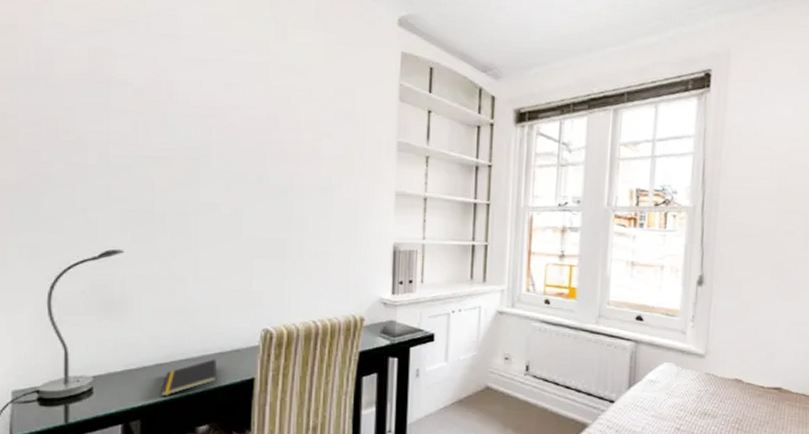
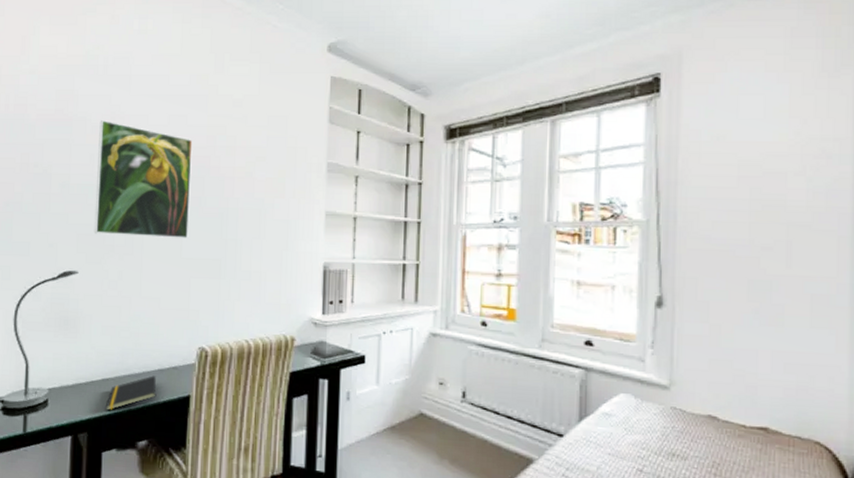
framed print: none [140,83,252,216] -> present [94,119,193,238]

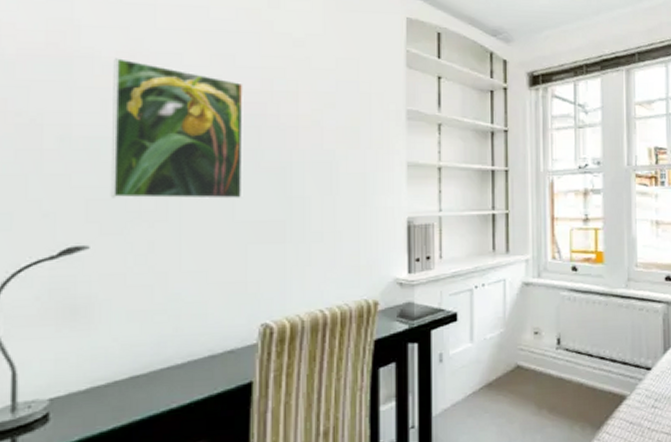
notepad: present [106,375,157,411] -> none [137,364,207,415]

